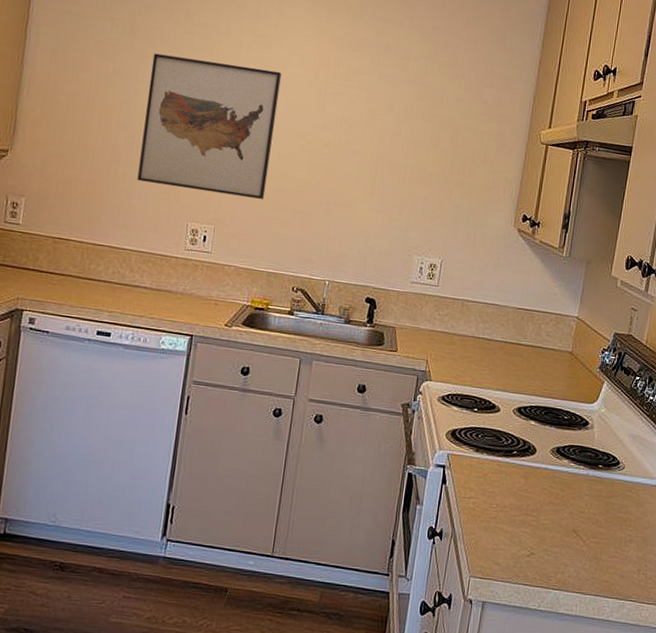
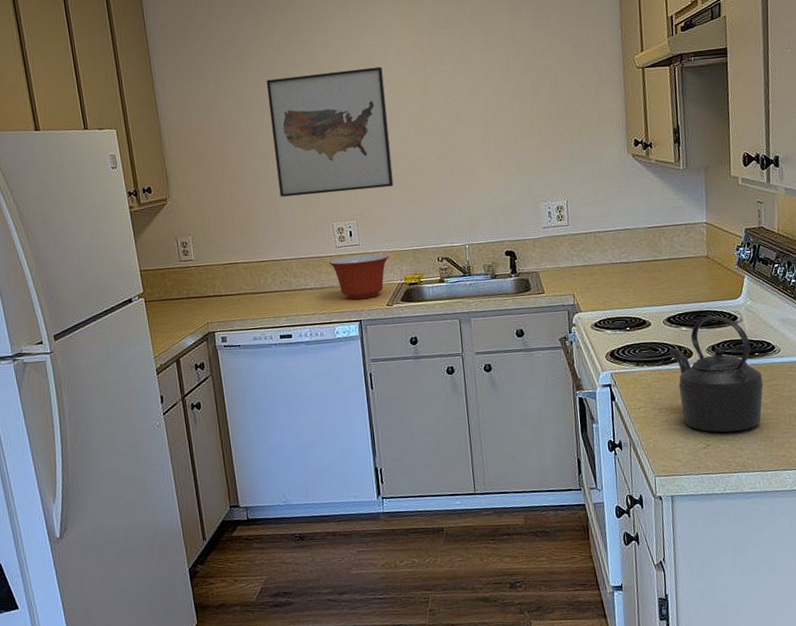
mixing bowl: none [173,261,241,314] -> present [329,254,389,300]
kettle: none [512,415,602,545] -> present [669,315,764,433]

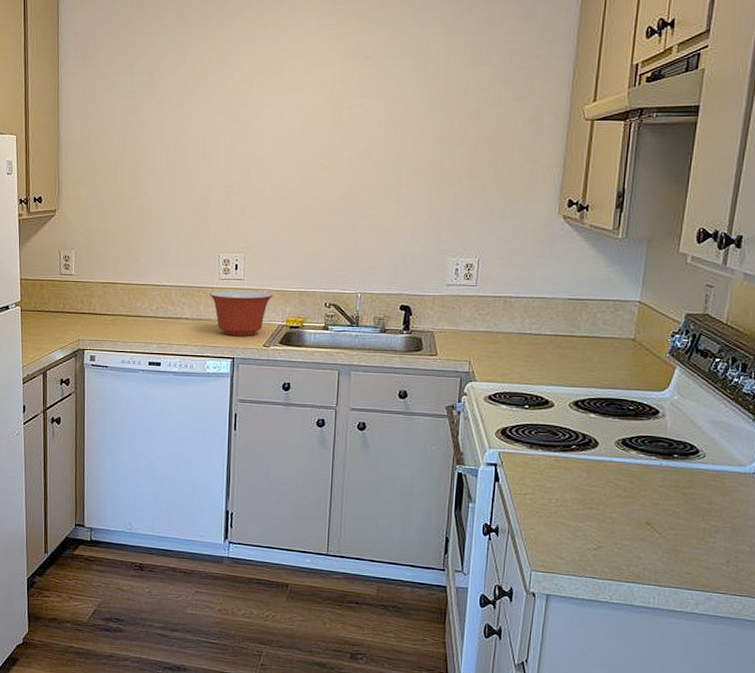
wall art: present [266,66,394,197] -> none [169,94,296,222]
kettle: present [669,315,764,433] -> none [570,405,678,538]

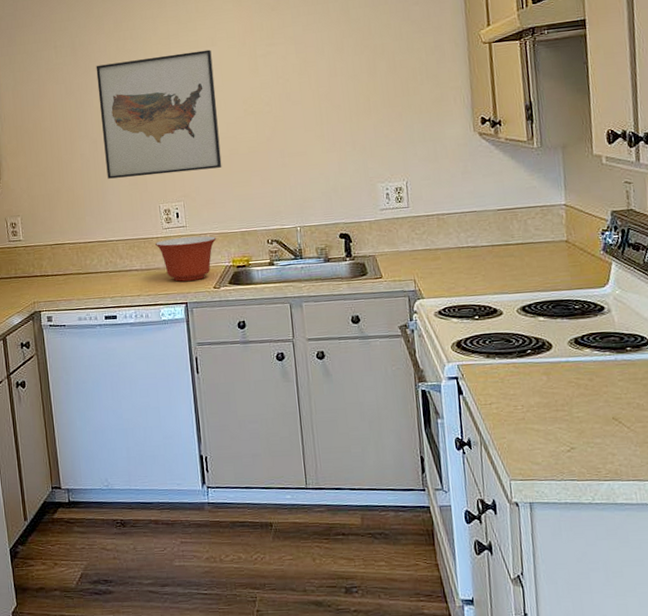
wall art: none [169,94,296,222] -> present [96,49,222,179]

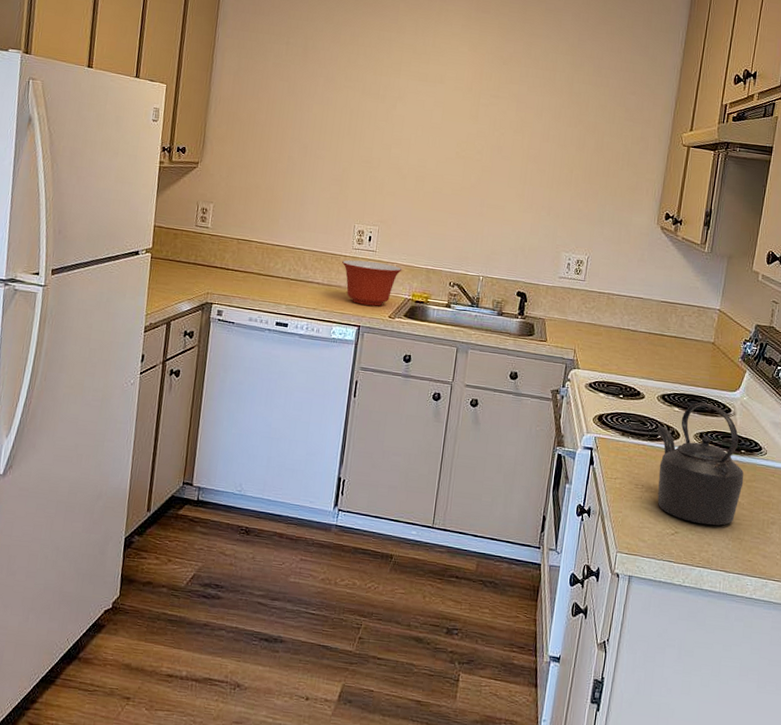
wall art: present [96,49,222,179] -> none [310,72,438,202]
kettle: none [524,305,638,435] -> present [657,402,744,526]

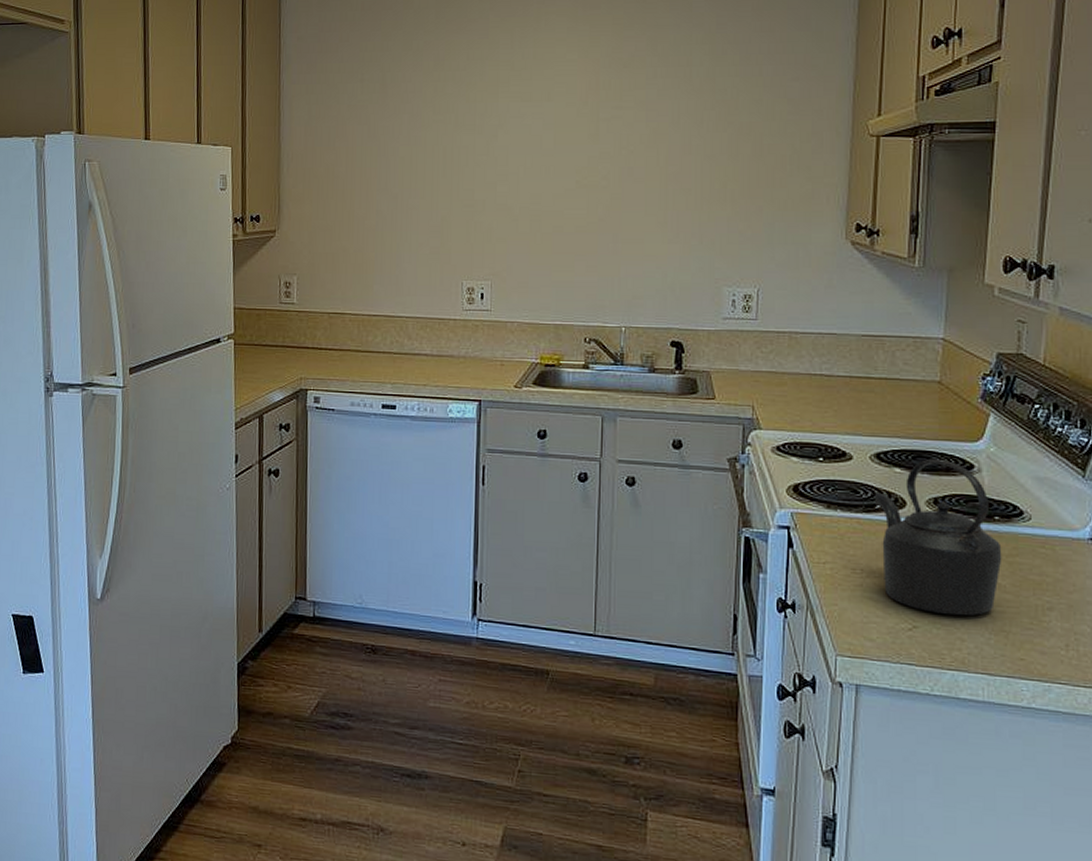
mixing bowl: present [342,259,402,306] -> none [452,323,525,375]

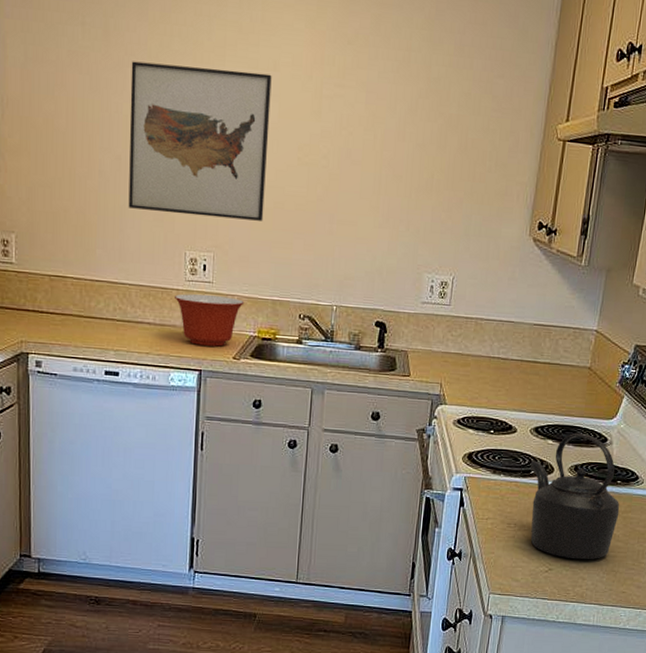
wall art: none [405,105,546,246] -> present [128,61,272,221]
mixing bowl: none [452,323,525,375] -> present [175,294,245,347]

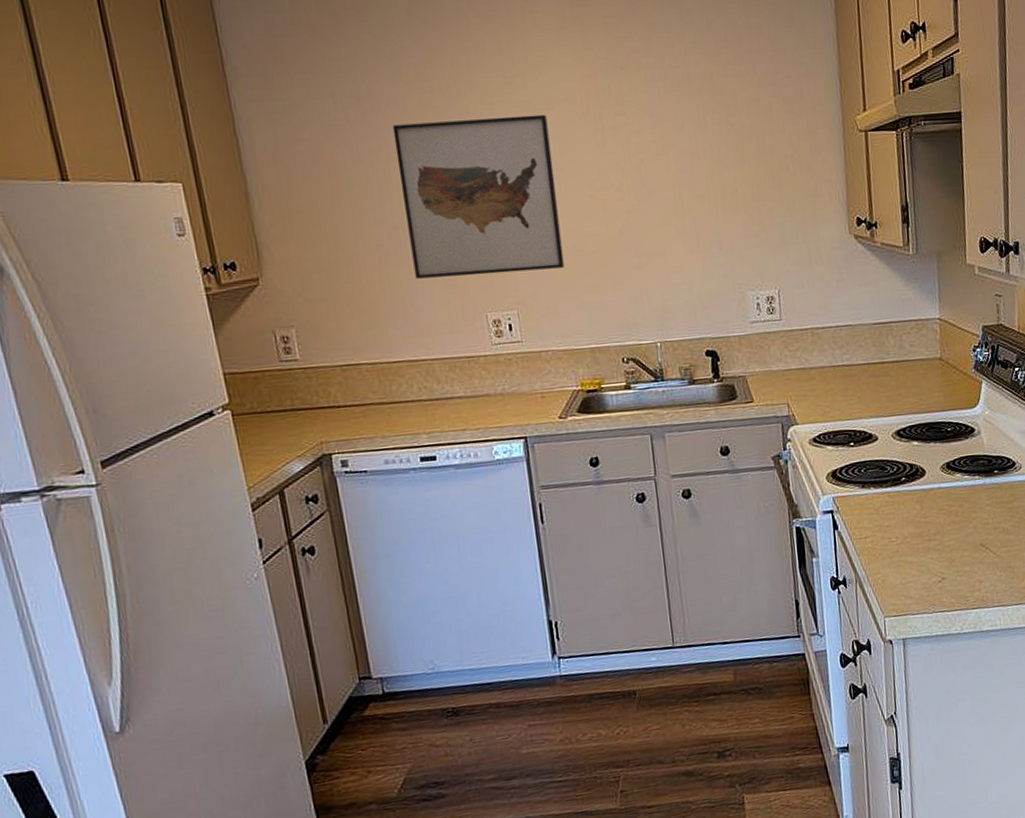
mixing bowl: present [175,294,245,347] -> none [483,353,561,411]
kettle: present [530,432,620,560] -> none [899,427,1004,564]

